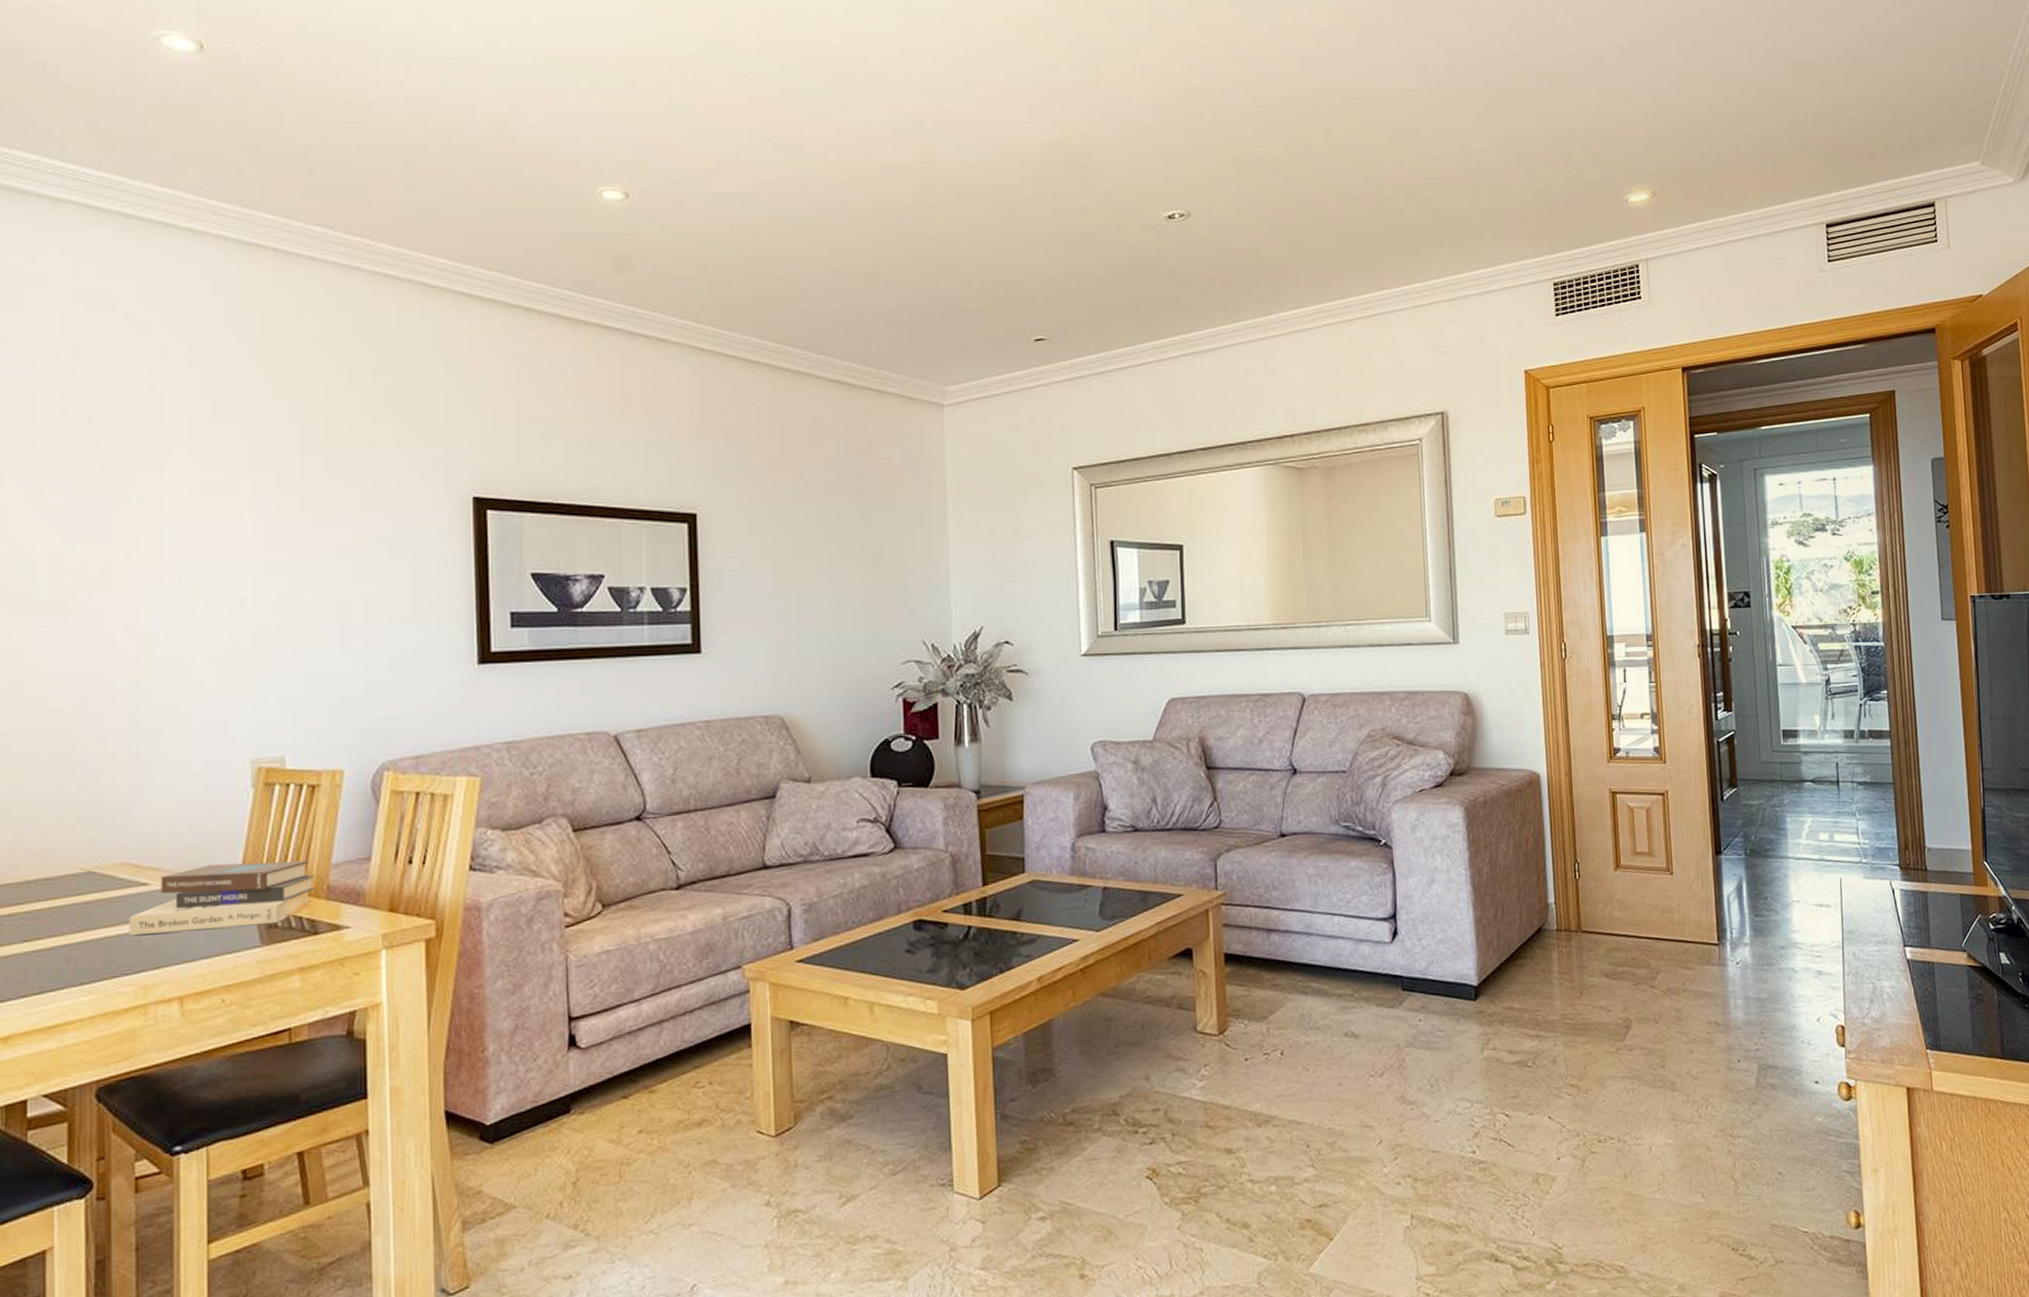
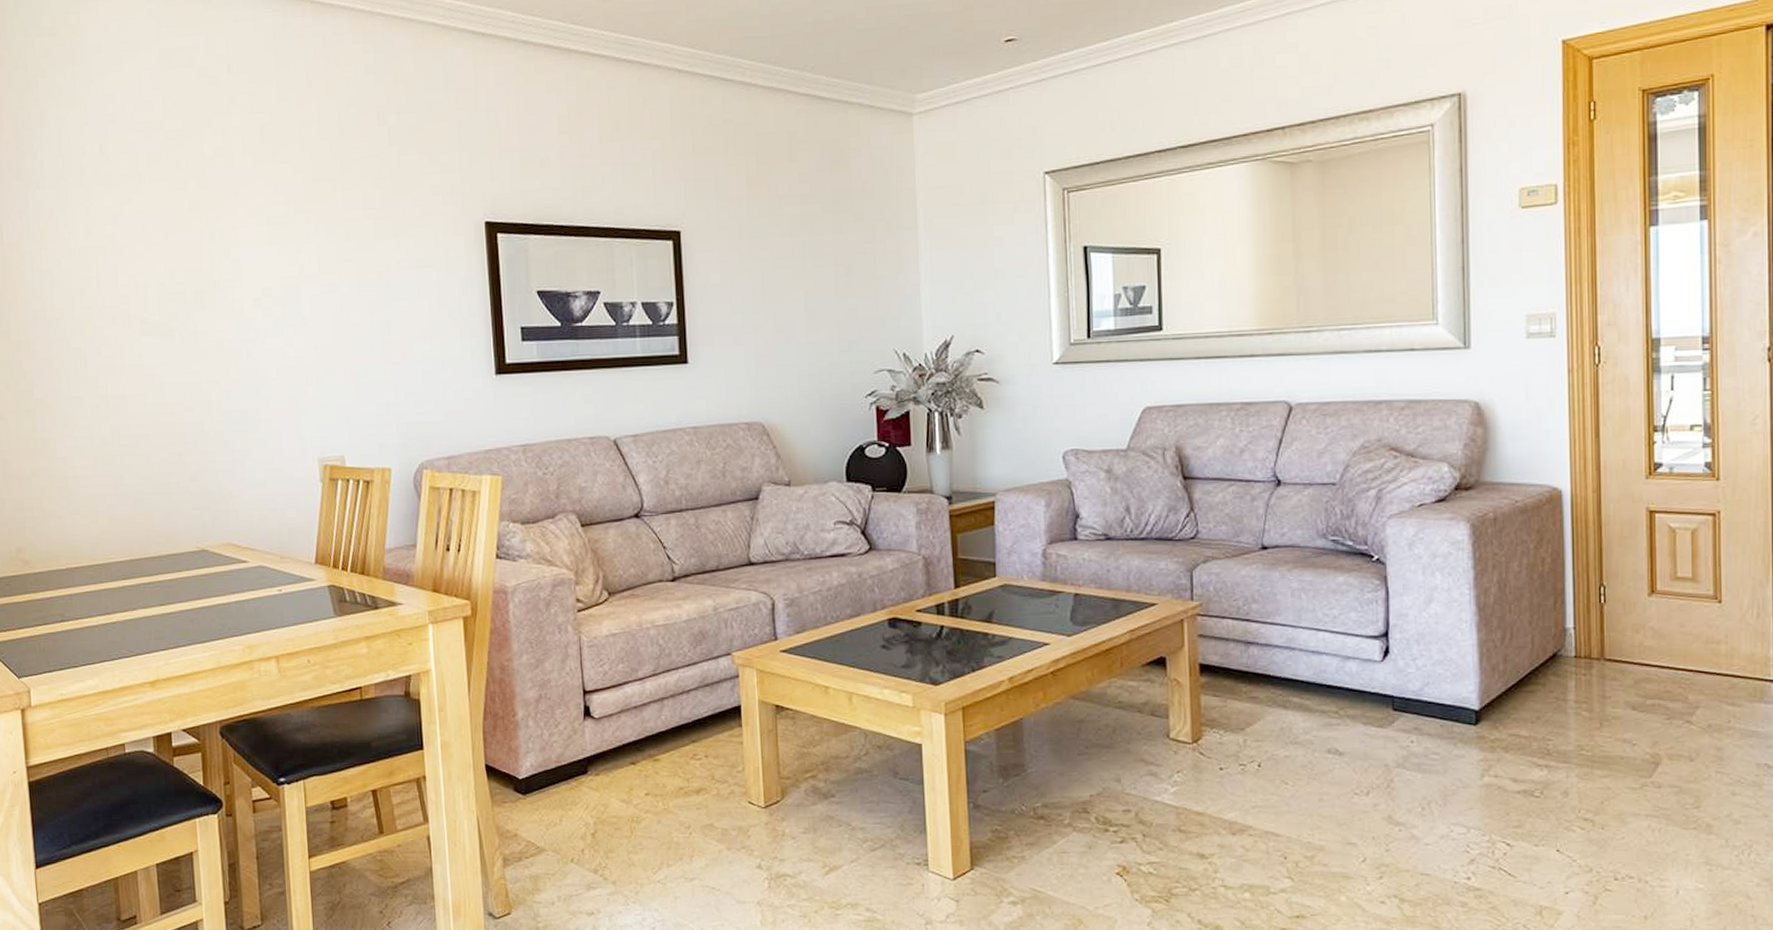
books: present [129,861,315,936] -> none [235,545,374,604]

